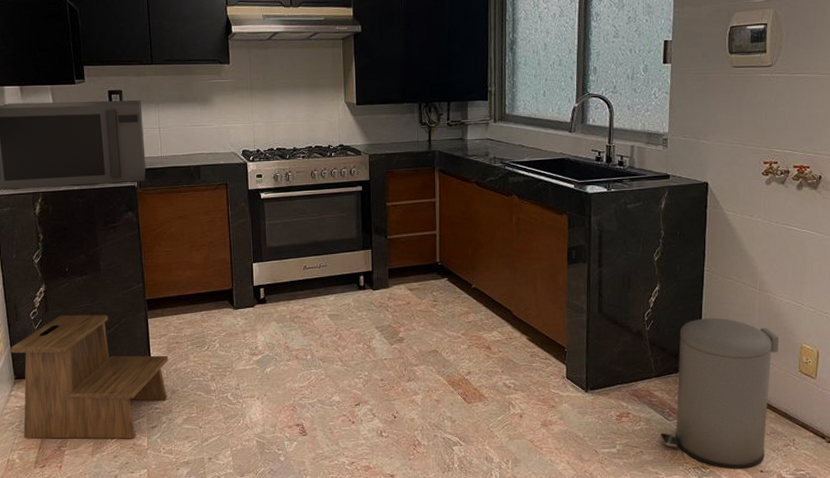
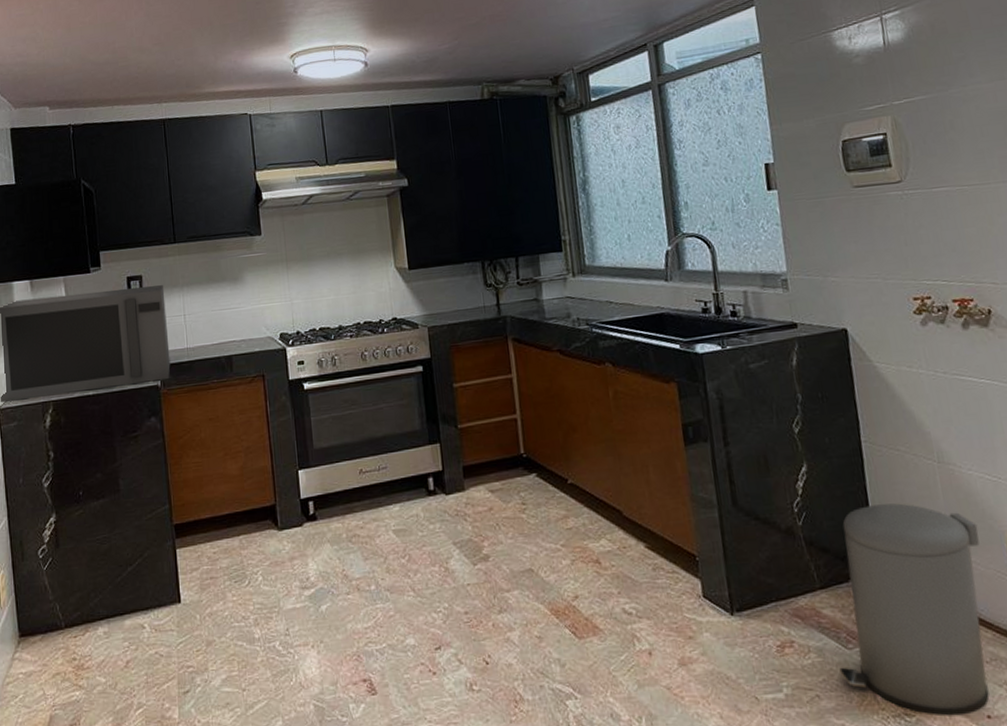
step stool: present [11,314,168,439] -> none [15,547,202,715]

